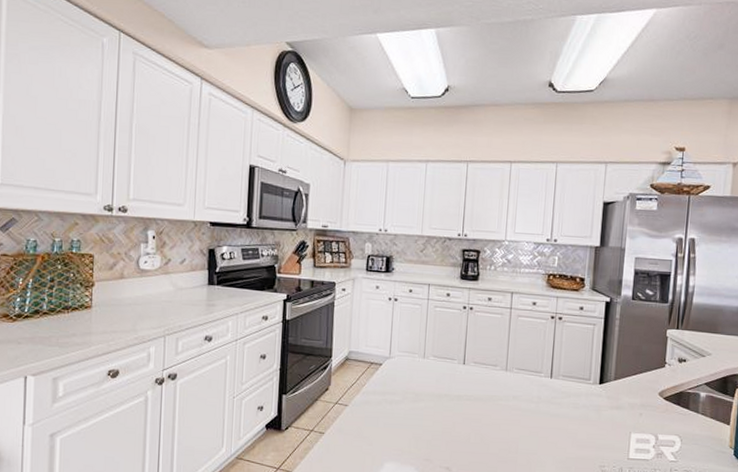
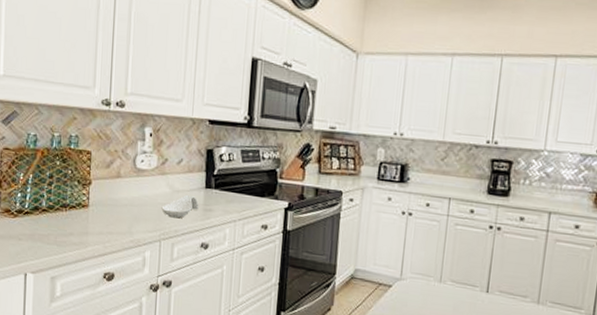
spoon rest: none [165,292,202,314] -> present [161,195,199,219]

